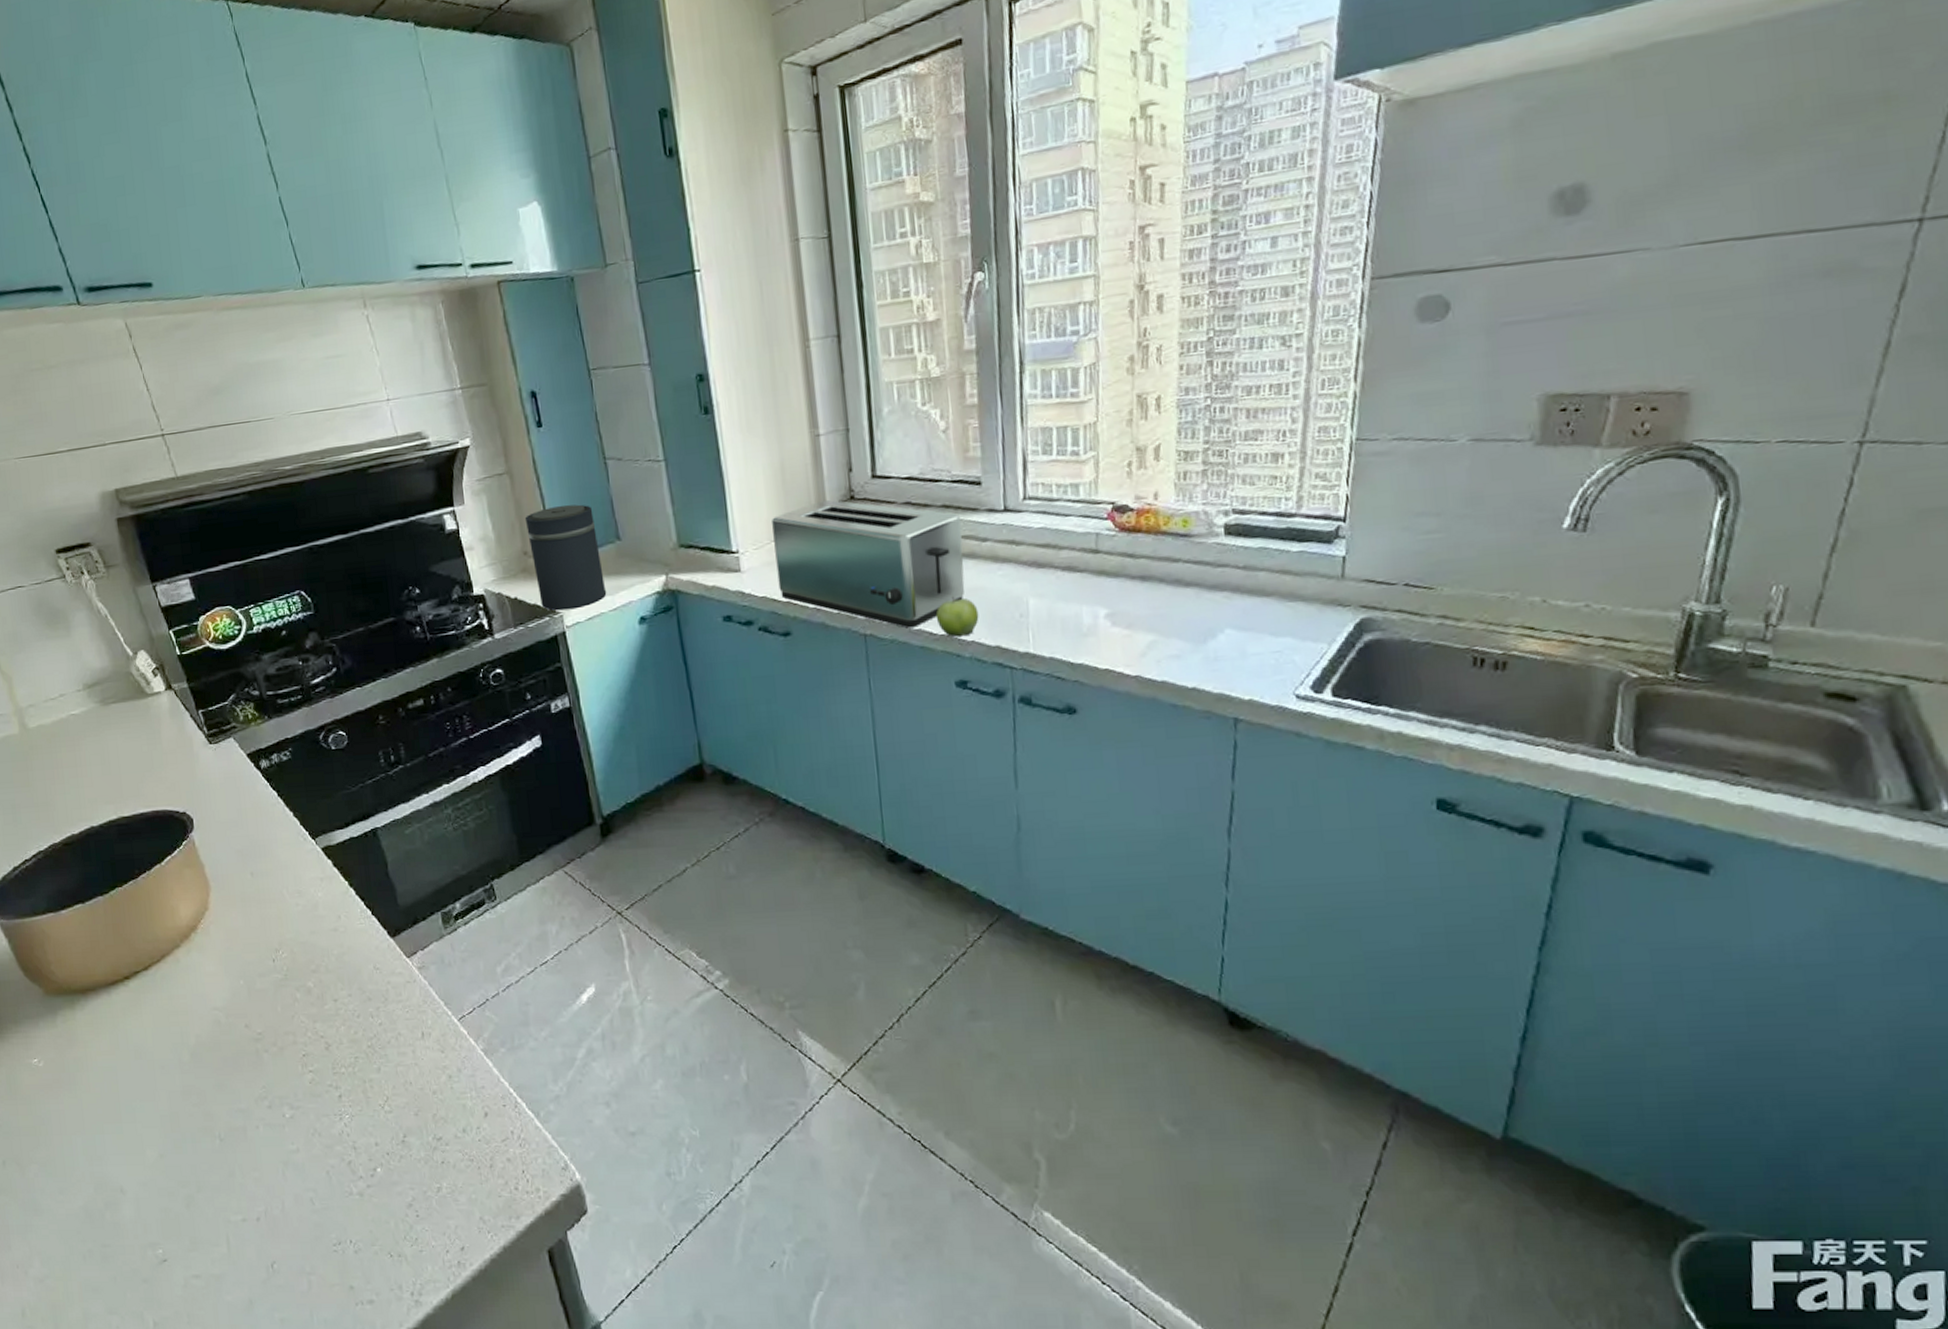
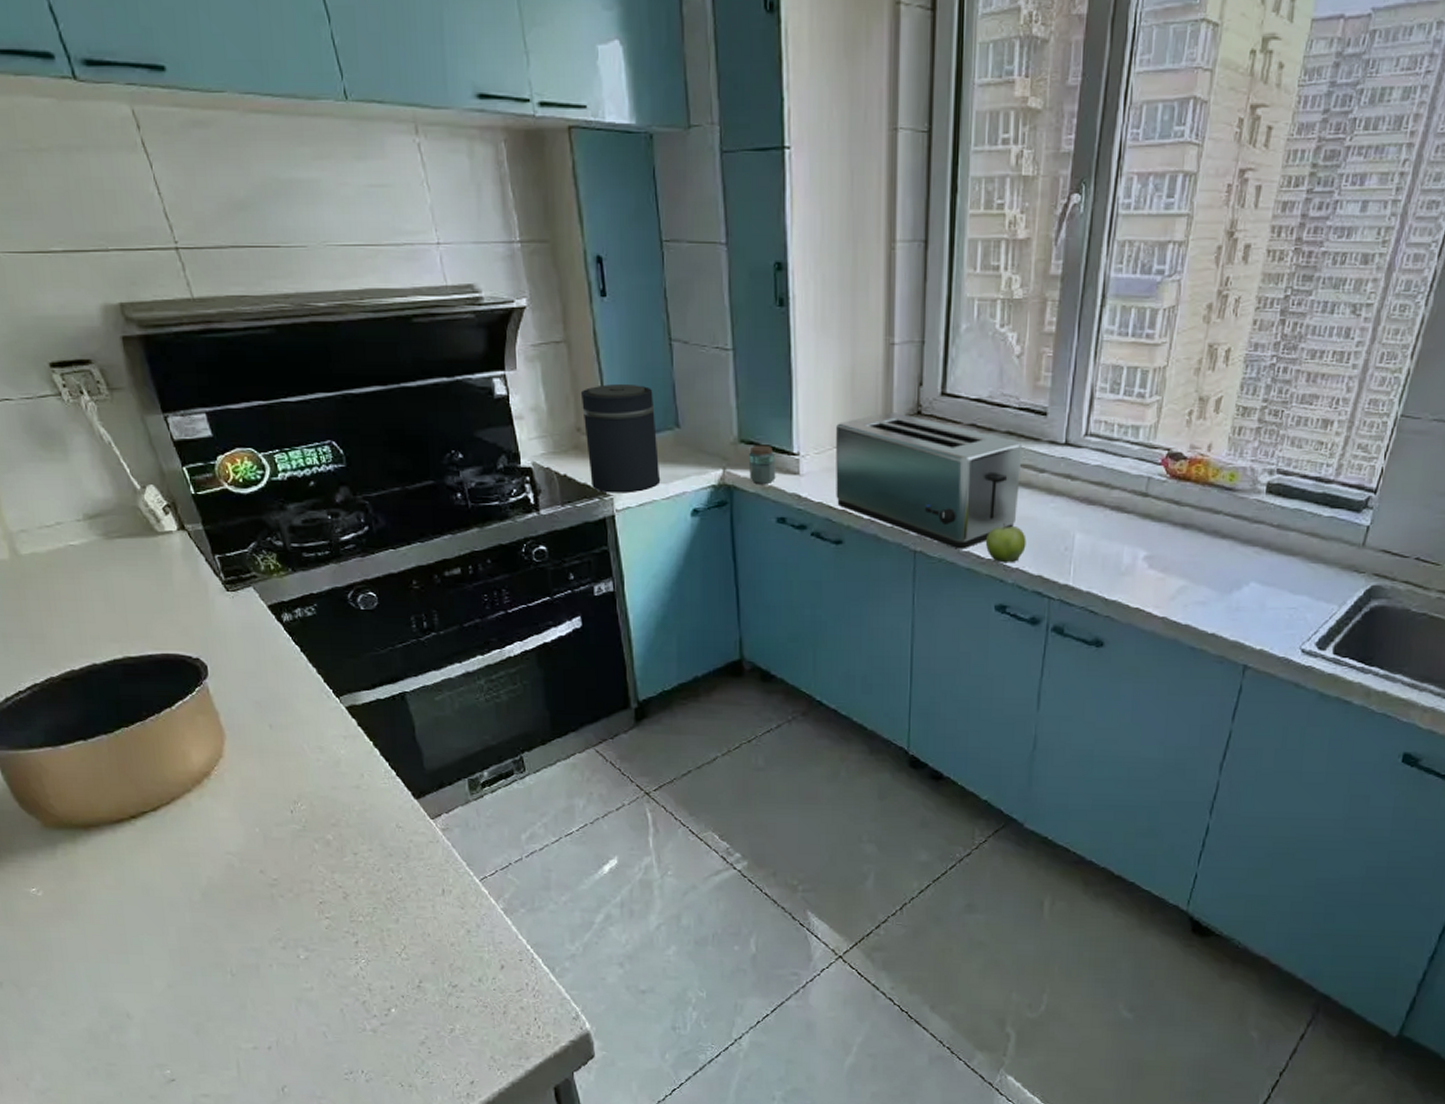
peanut butter: none [688,546,718,586] -> present [748,445,776,485]

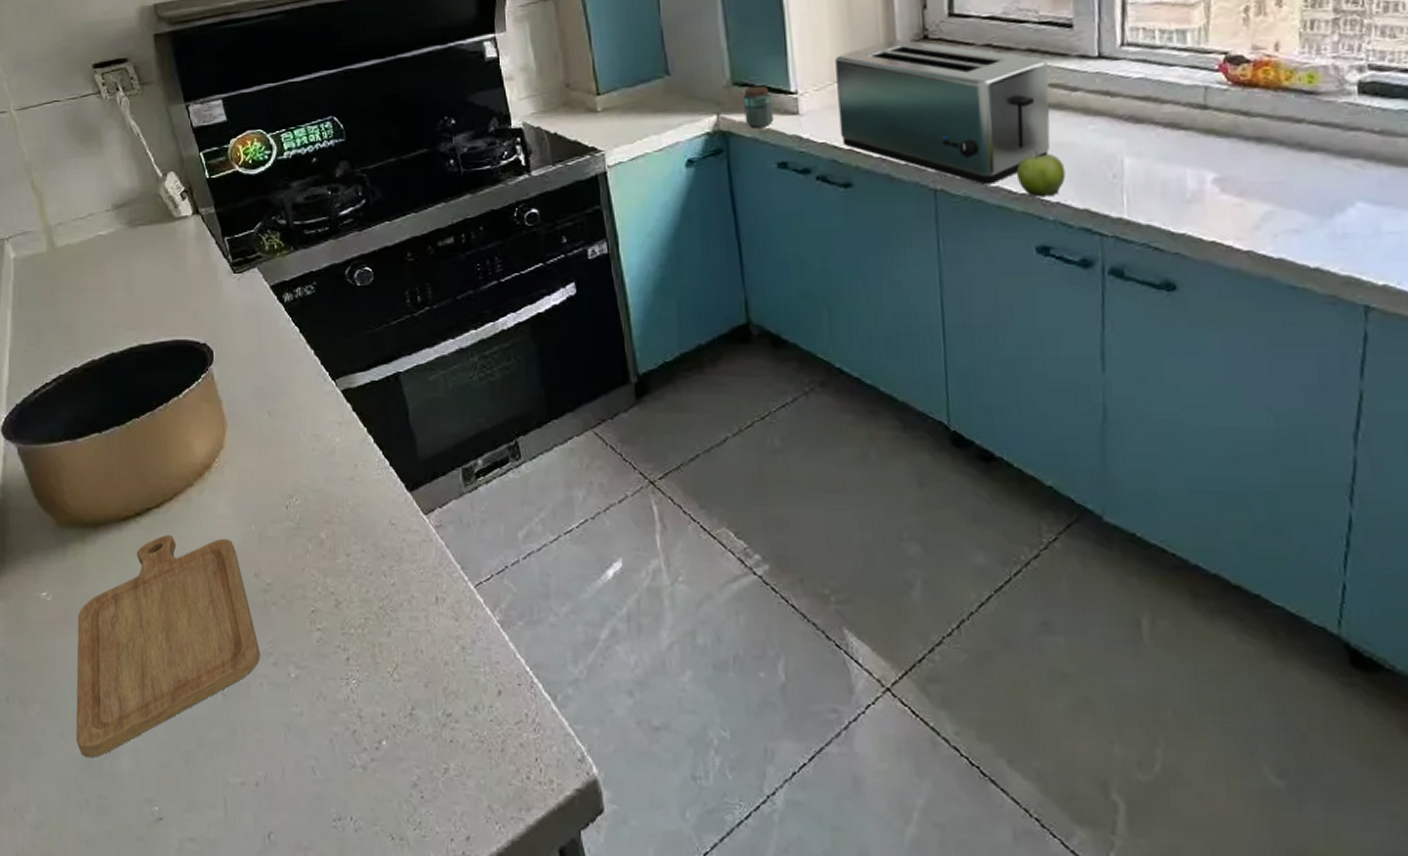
chopping board: none [73,836,269,1032] -> present [76,535,260,757]
cylinder: present [580,384,661,494] -> none [568,35,653,149]

